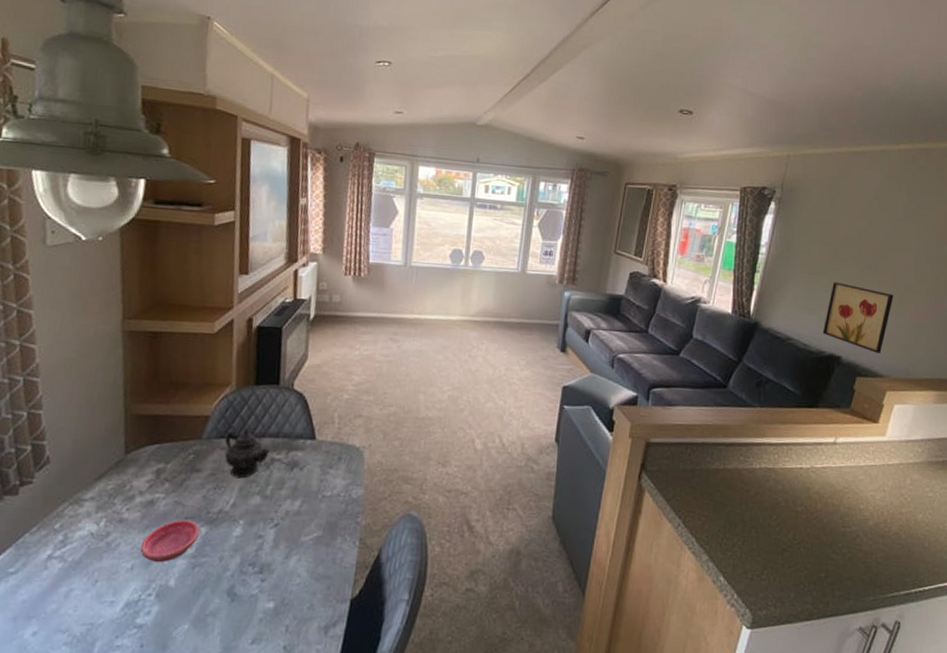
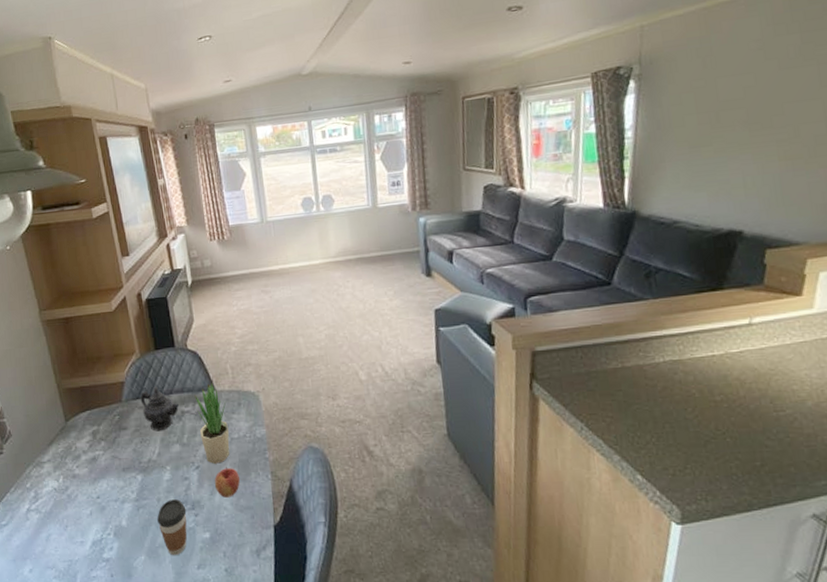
saucer: present [140,519,200,563] -> none [93,470,137,508]
coffee cup: none [214,559,253,627] -> present [157,499,187,556]
potted plant: none [287,431,326,523] -> present [194,383,230,464]
apple: none [292,528,323,563] -> present [215,467,240,498]
wall art: present [822,281,894,353] -> none [715,150,800,220]

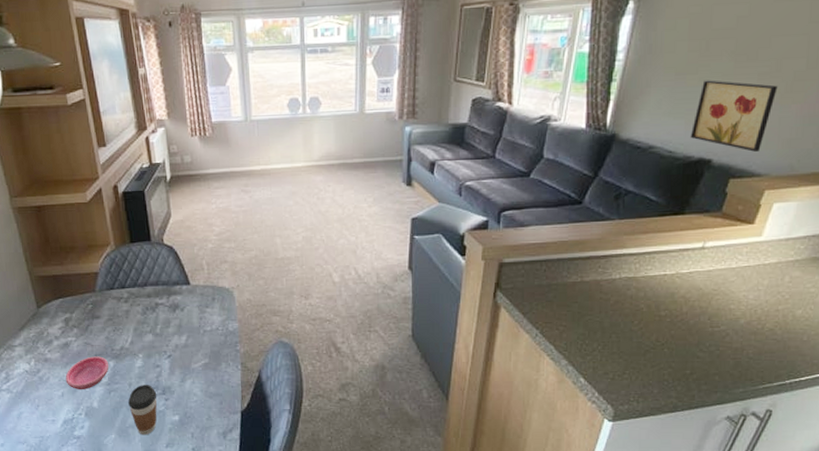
saucer: none [93,470,137,508] -> present [65,356,109,390]
teapot: present [140,386,180,432] -> none [114,278,154,321]
potted plant: present [194,383,230,464] -> none [169,278,202,354]
apple: present [215,467,240,498] -> none [186,357,210,385]
wall art: none [715,150,800,220] -> present [690,80,778,152]

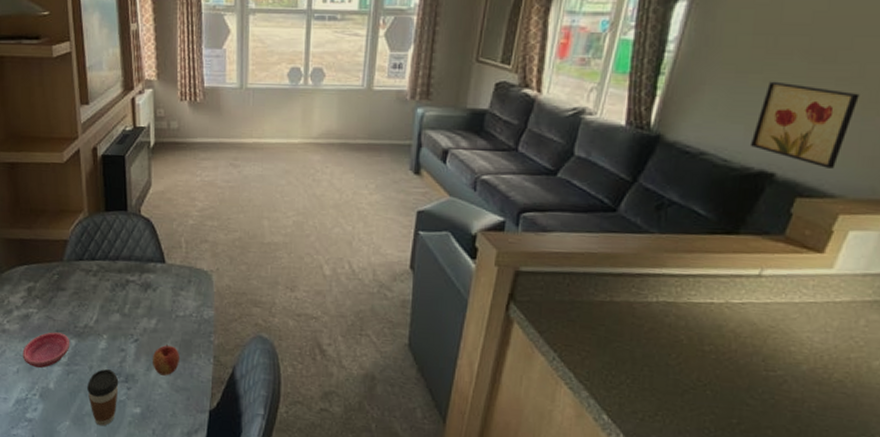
apple: none [186,357,210,385] -> present [153,344,179,376]

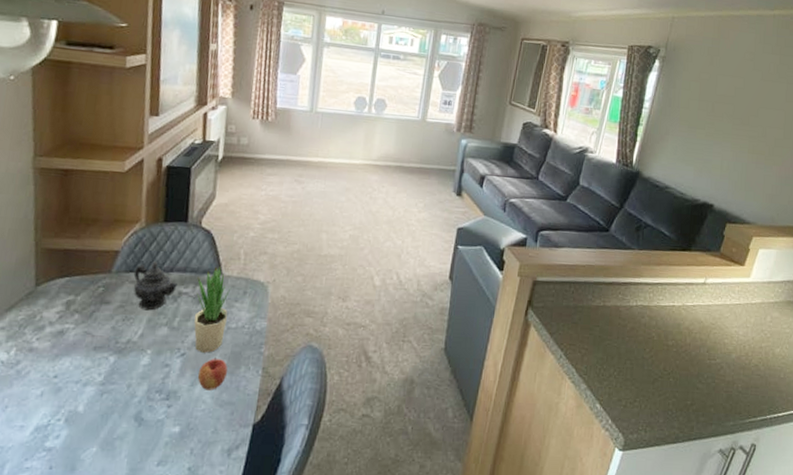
saucer: present [22,332,70,369] -> none [49,349,109,390]
teapot: none [83,249,125,298] -> present [133,260,178,311]
coffee cup: present [87,369,119,426] -> none [122,387,159,450]
potted plant: none [142,255,176,340] -> present [194,266,232,353]
wall art: present [749,81,860,169] -> none [697,135,763,202]

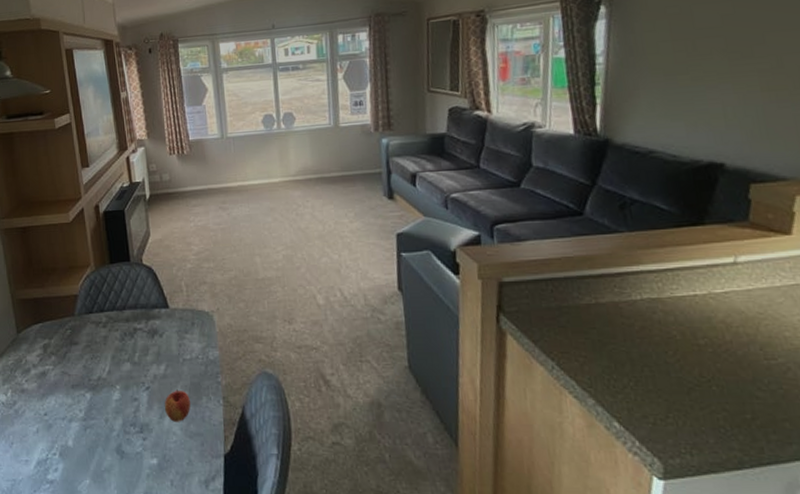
teapot: present [133,260,178,311] -> none [93,300,132,348]
potted plant: present [194,266,232,353] -> none [148,300,182,385]

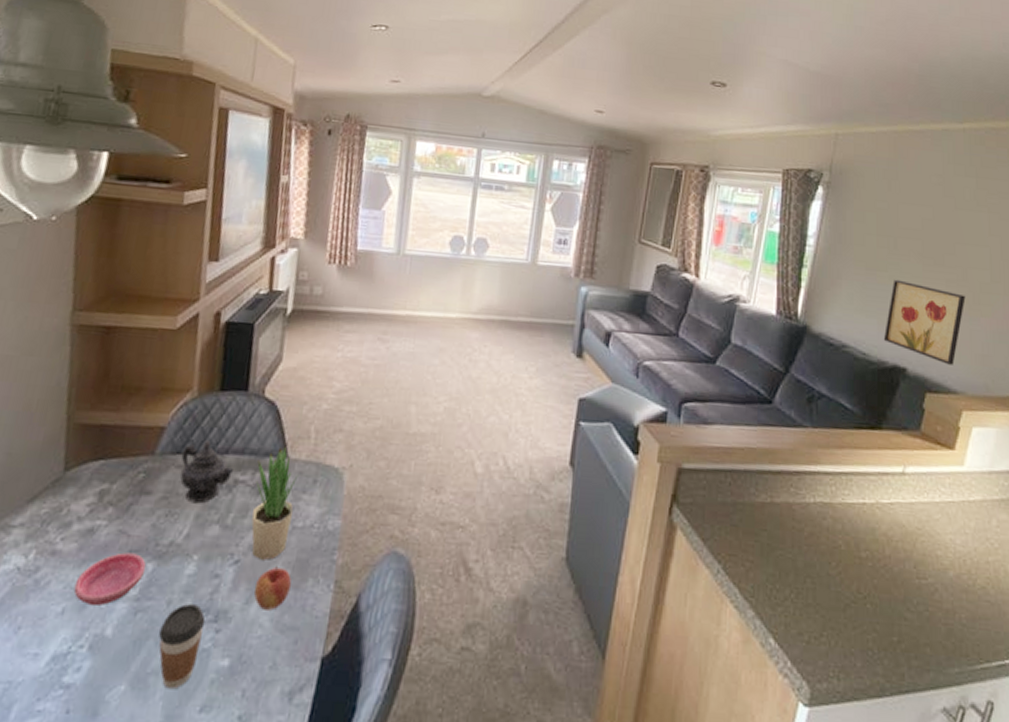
saucer: none [41,387,86,426] -> present [73,552,146,607]
teapot: none [93,300,132,348] -> present [180,439,234,504]
coffee cup: none [104,421,135,482] -> present [159,604,206,690]
potted plant: none [148,300,182,385] -> present [251,447,299,560]
wall art: none [693,79,784,153] -> present [883,279,966,365]

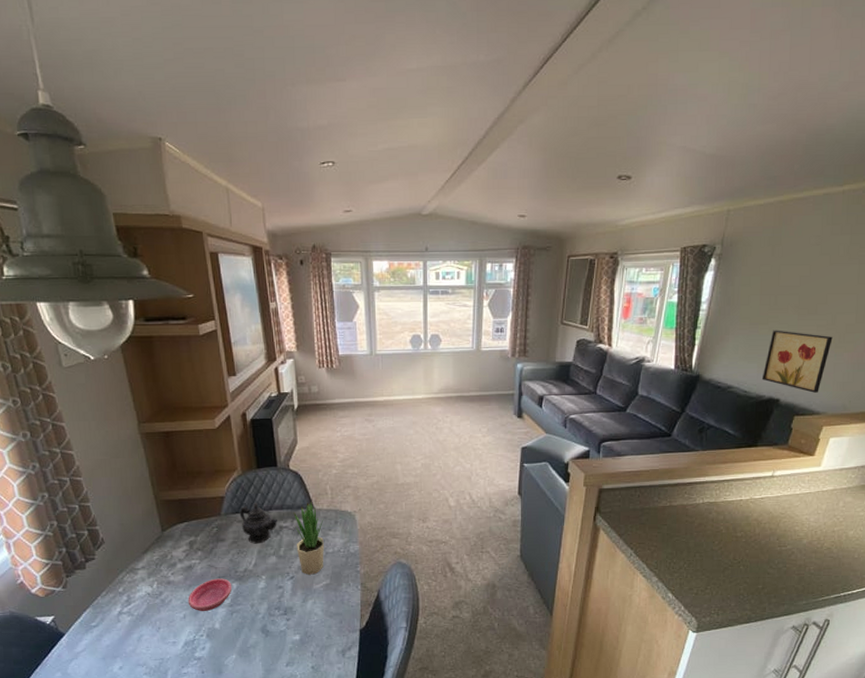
coffee cup: present [159,604,206,690] -> none [250,605,279,655]
apple: present [254,566,292,611] -> none [308,578,331,605]

